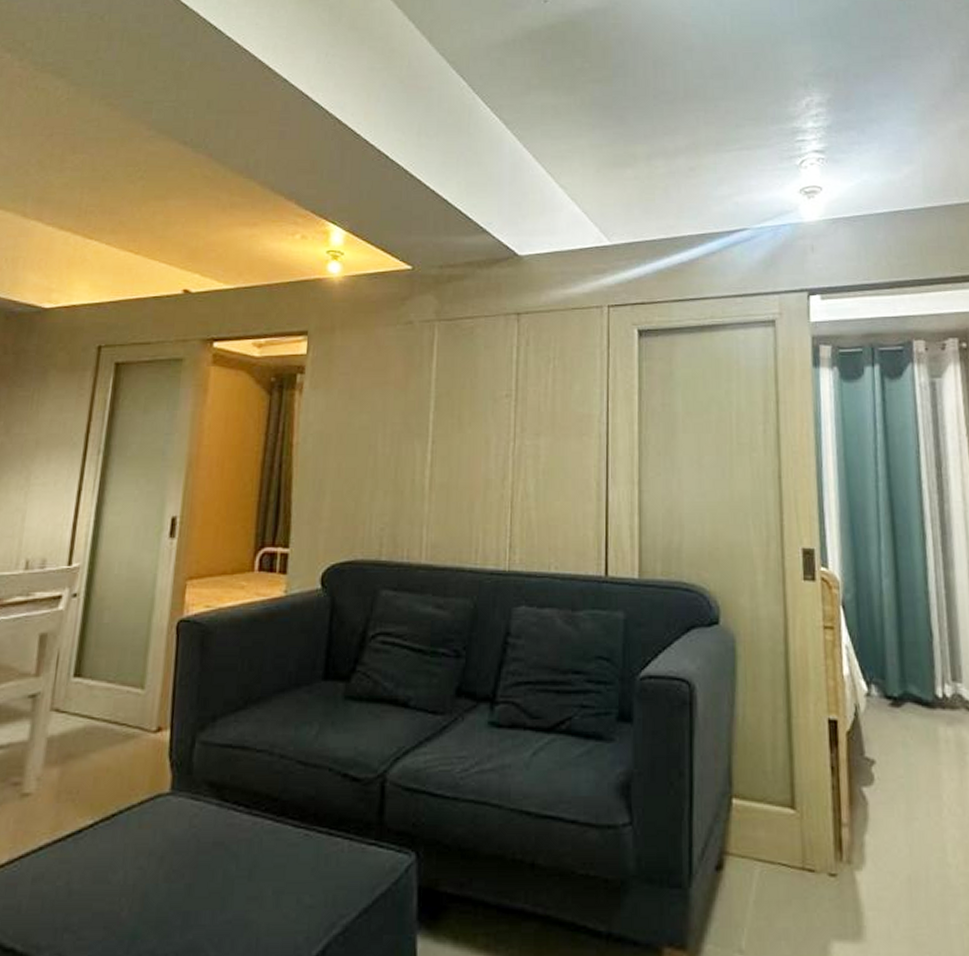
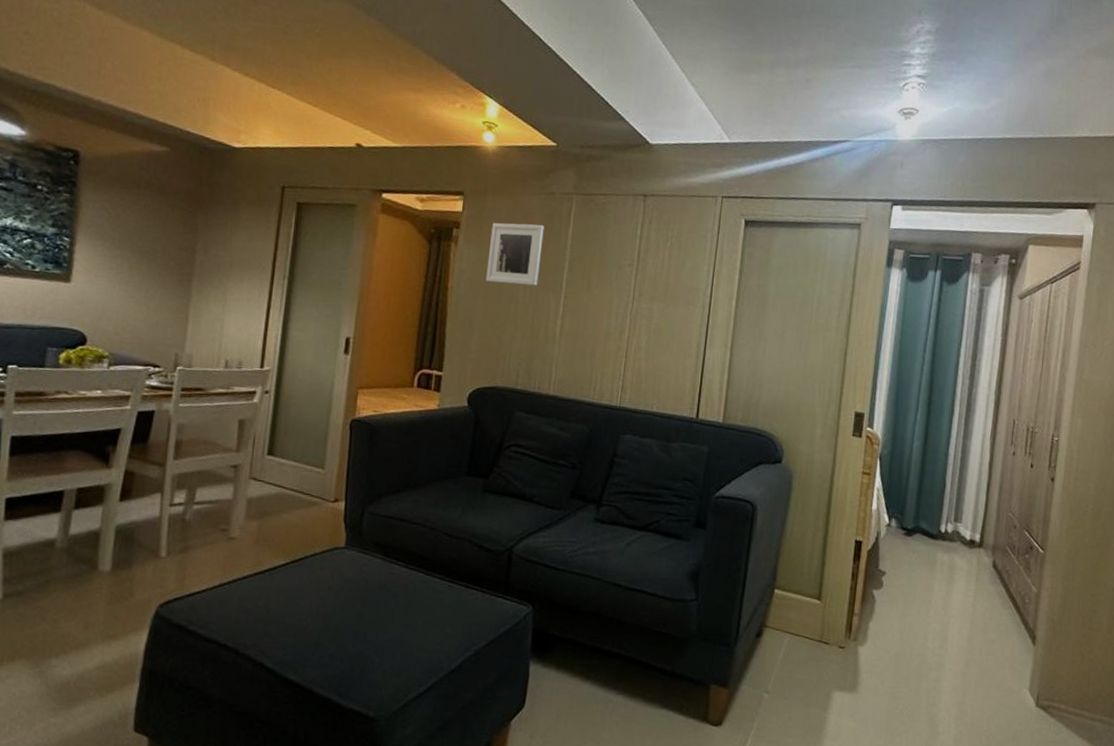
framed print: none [337,359,404,433] -> present [485,222,545,286]

